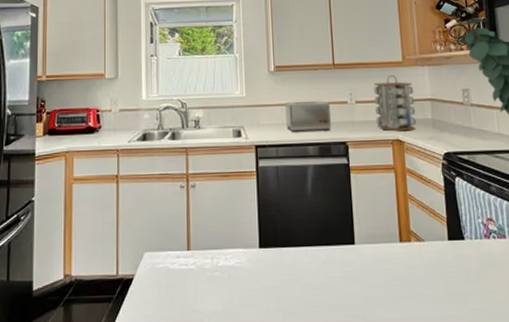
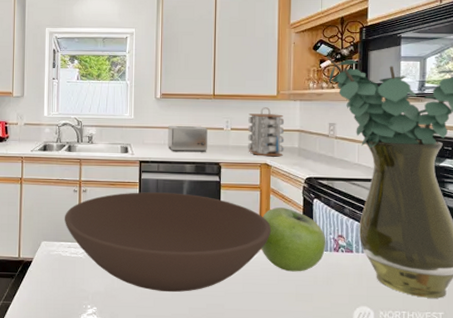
bowl: none [170,181,412,305] -> present [64,192,271,292]
fruit: none [400,190,476,267] -> present [260,207,326,272]

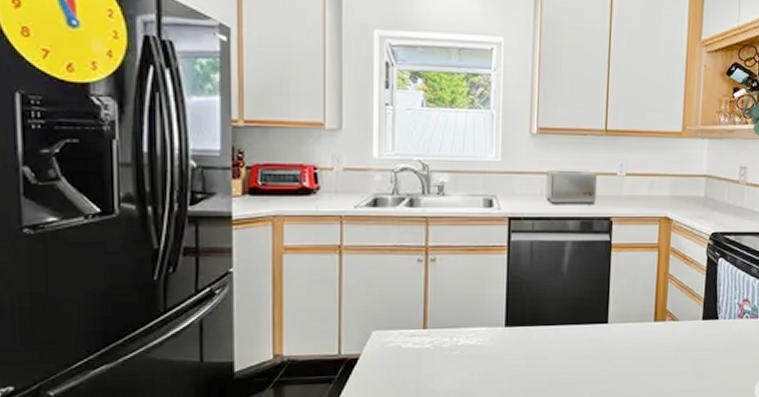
bowl: present [64,192,271,292] -> none [404,257,669,383]
spice rack: present [248,107,285,157] -> none [645,147,690,209]
fruit: present [260,207,326,272] -> none [656,270,730,346]

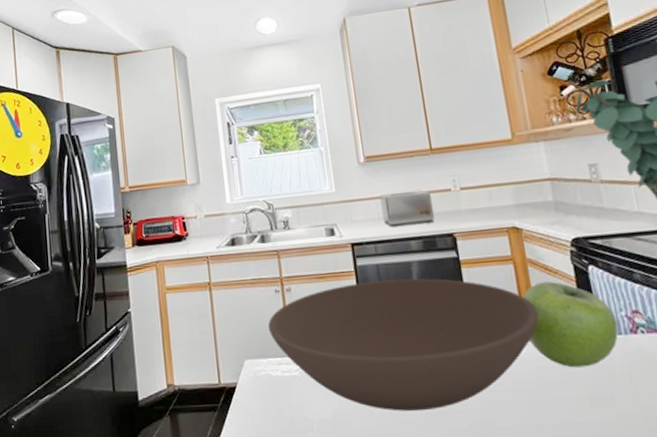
bowl: none [404,257,669,383] -> present [267,278,539,411]
fruit: none [656,270,730,346] -> present [522,281,619,368]

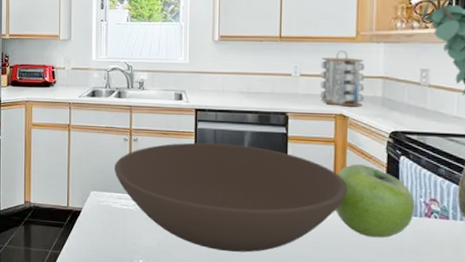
toaster: present [380,189,435,228] -> none [227,70,273,102]
spice rack: none [479,155,536,219] -> present [320,50,365,107]

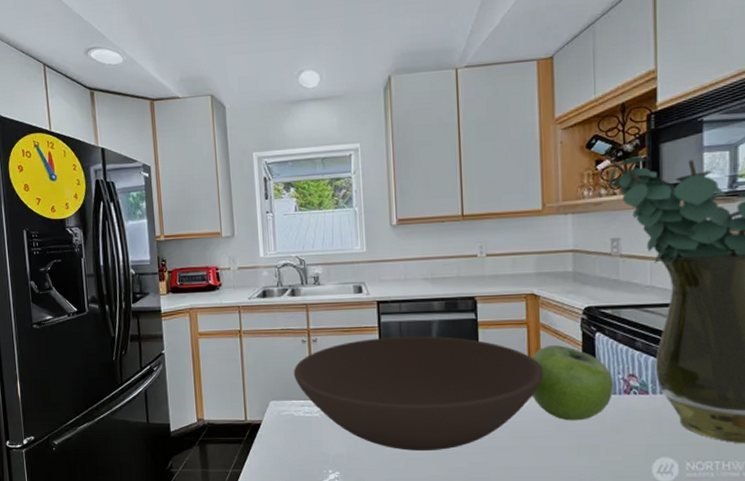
spice rack: present [320,50,365,107] -> none [507,225,555,286]

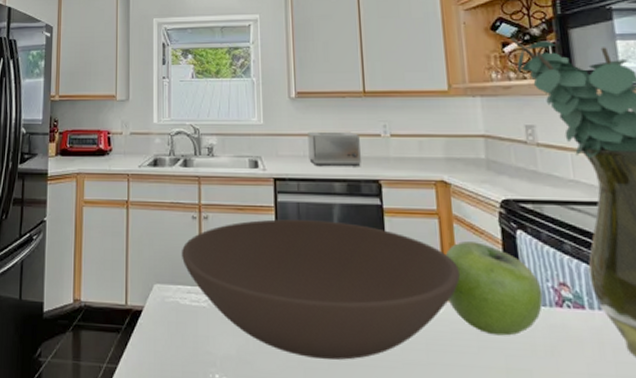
toaster: none [408,254,458,288] -> present [308,131,361,167]

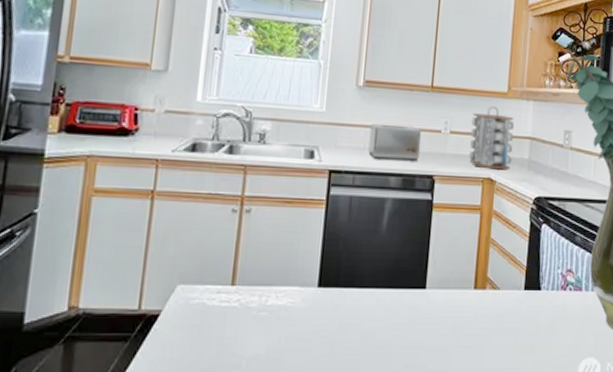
bowl: present [181,219,460,360] -> none [213,213,491,351]
spice rack: none [412,106,467,172] -> present [469,106,515,170]
fruit: present [445,241,544,336] -> none [476,235,553,318]

